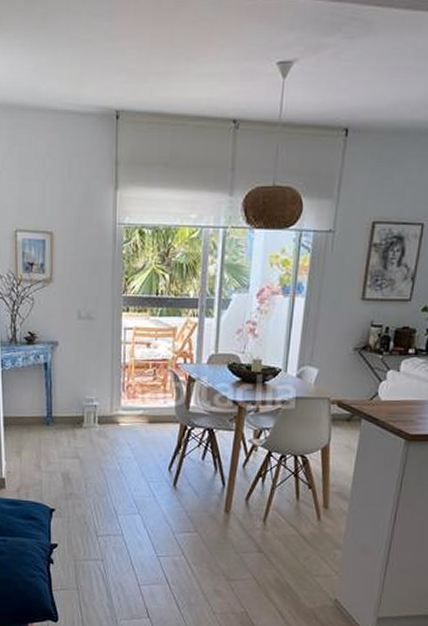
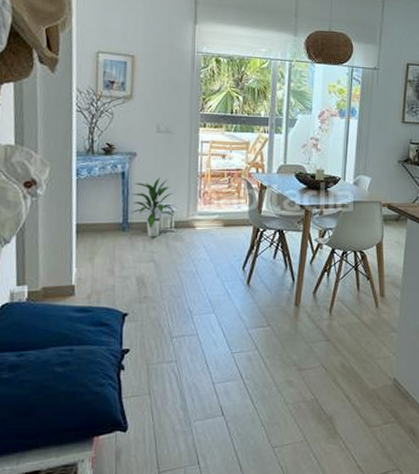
indoor plant: none [54,368,98,432] -> present [131,177,174,236]

